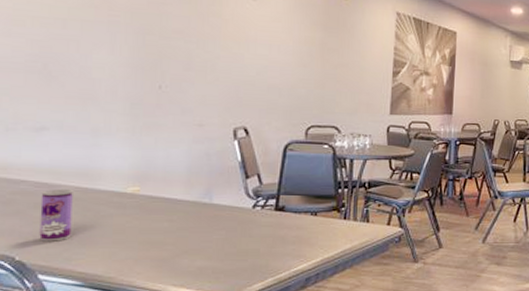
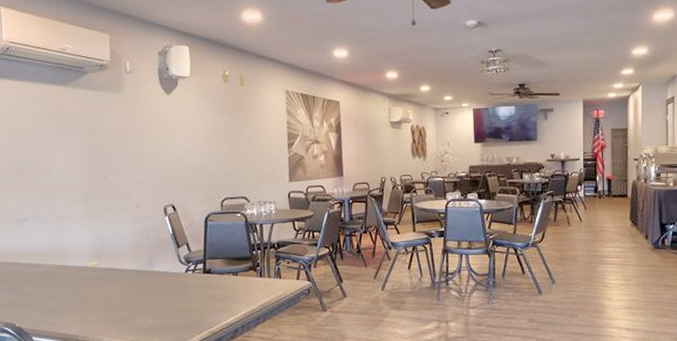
beverage can: present [39,188,73,241] -> none [28,267,53,310]

